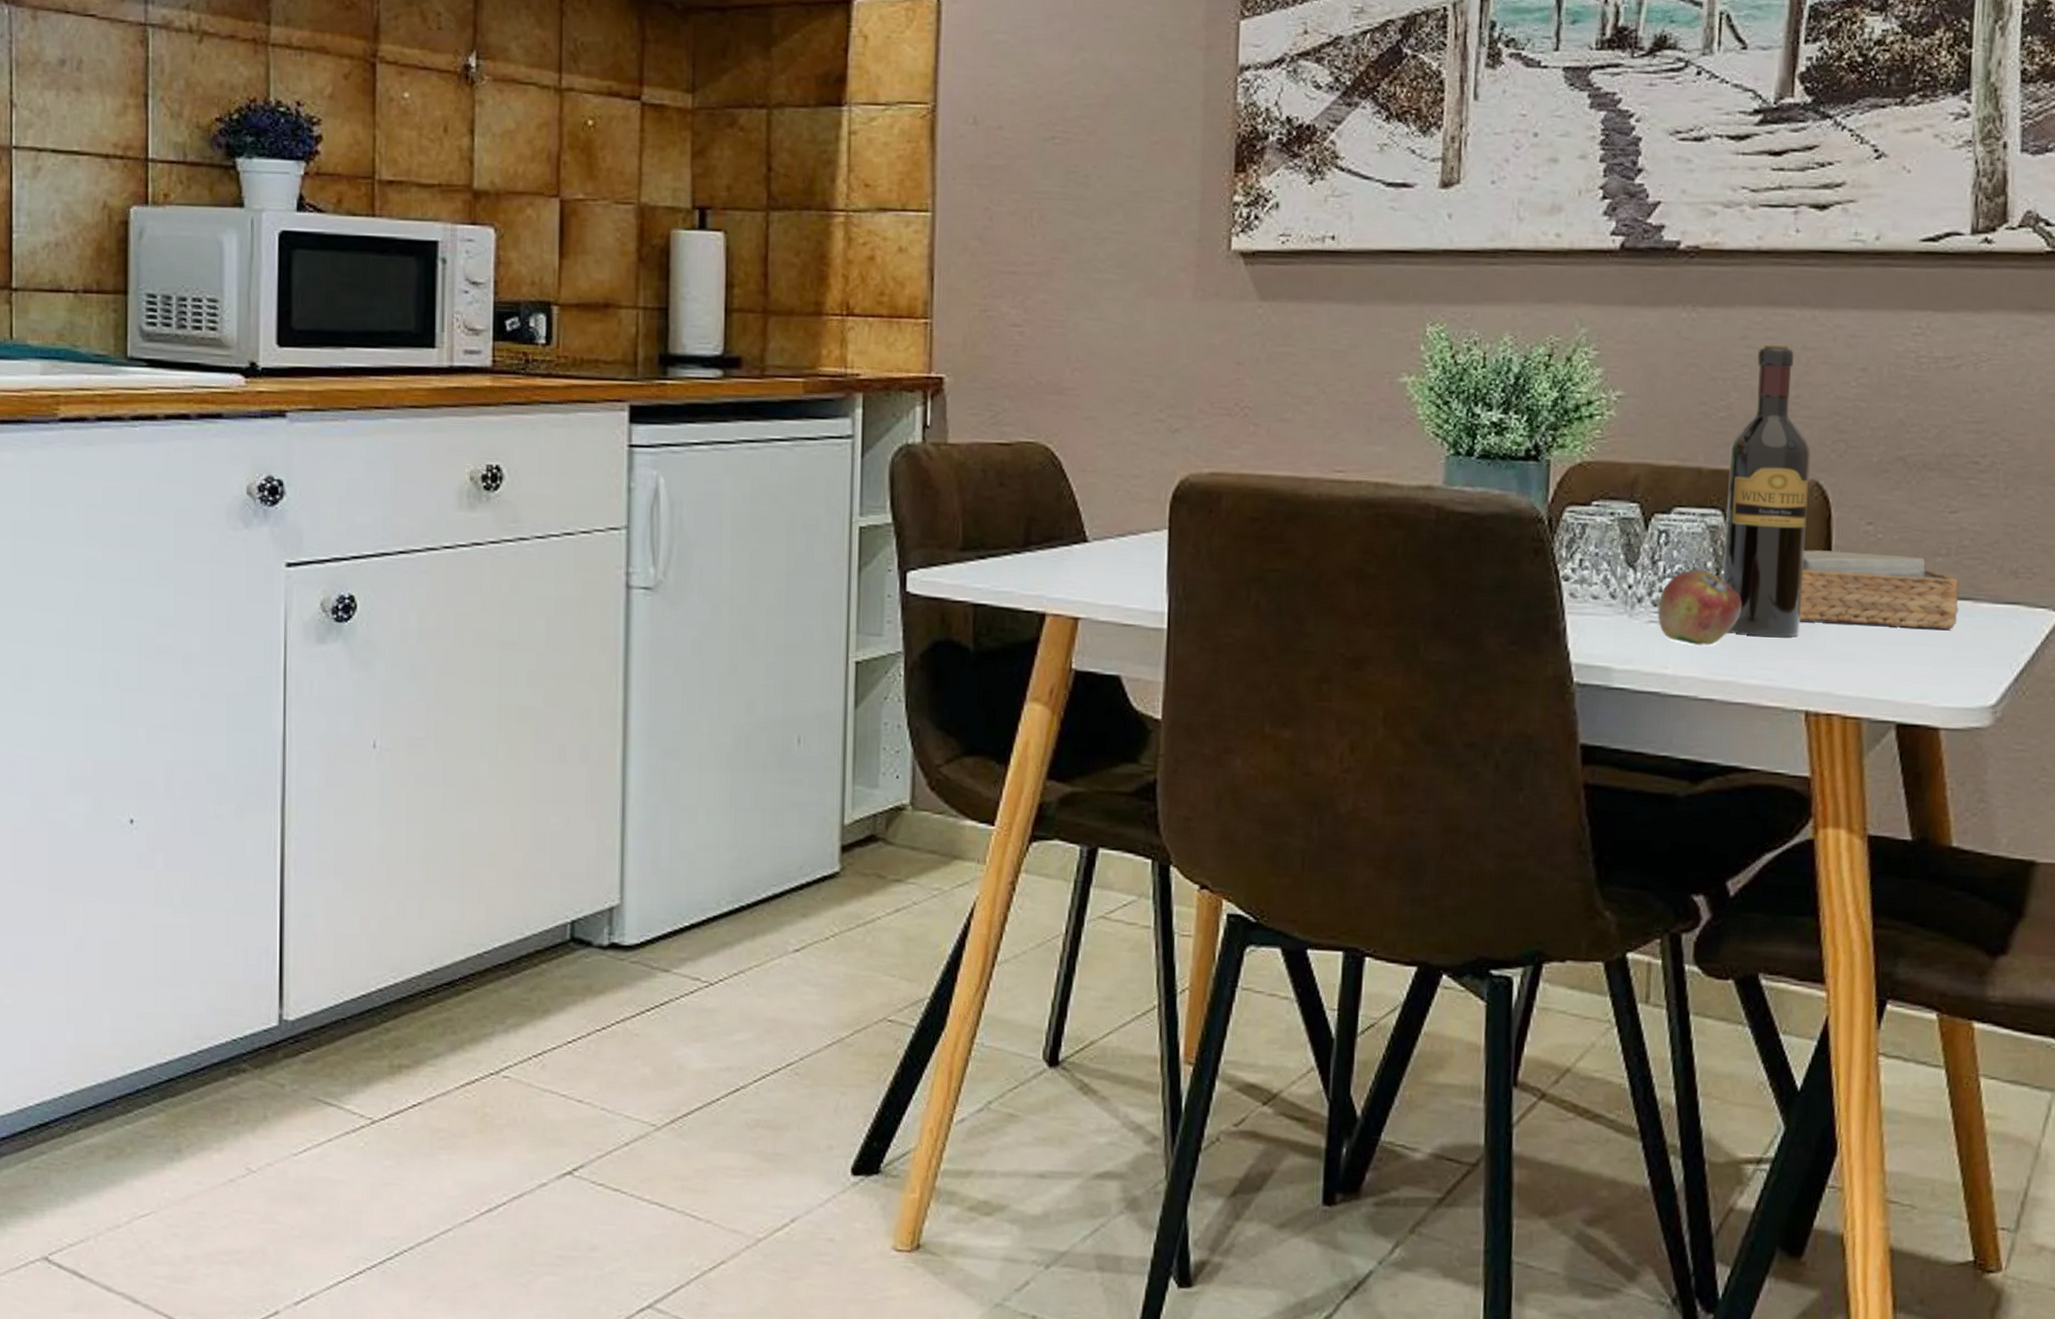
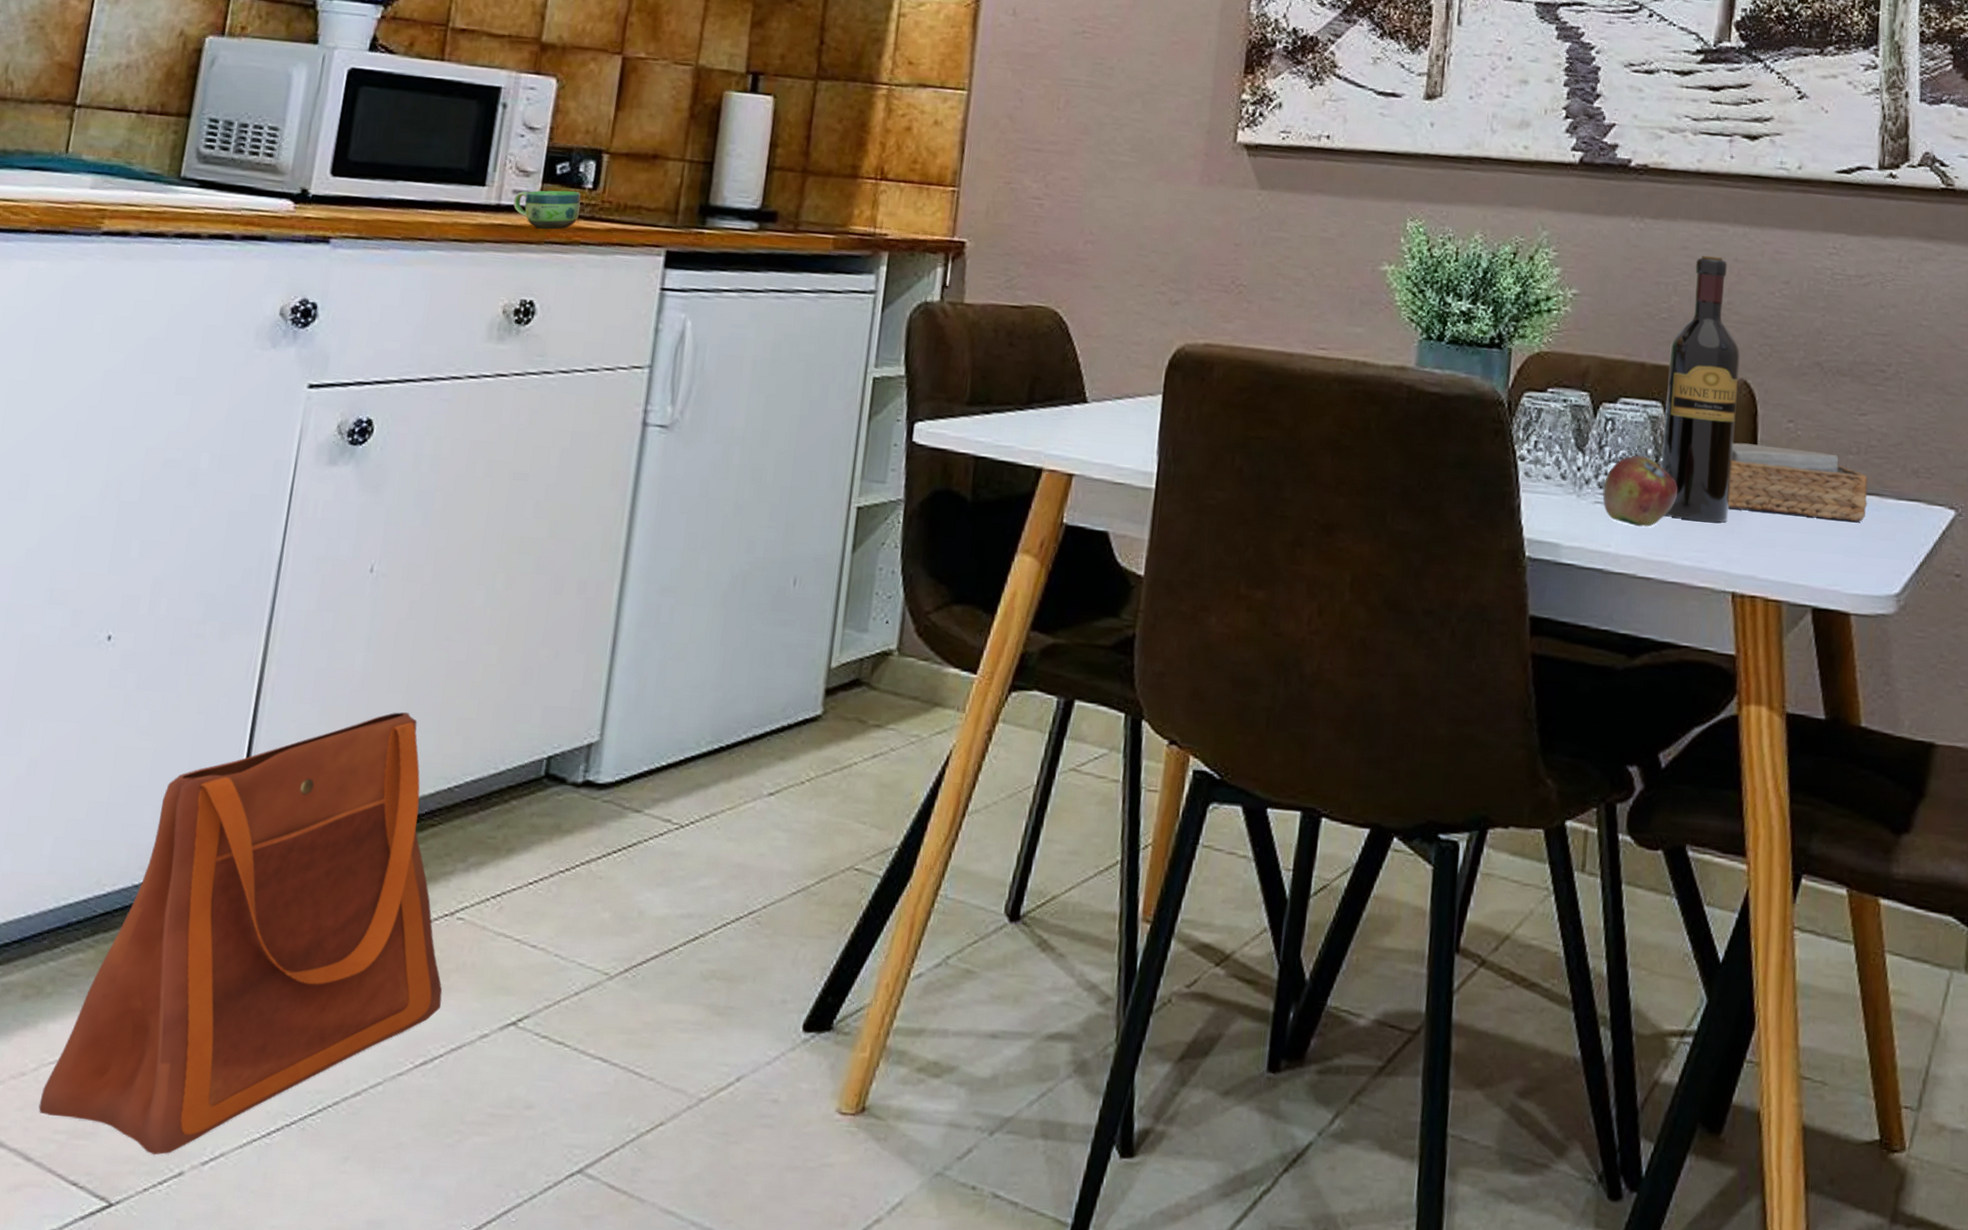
shopping bag: none [137,883,498,1296] -> present [38,712,443,1155]
cup: none [466,348,535,390] -> present [513,190,581,230]

